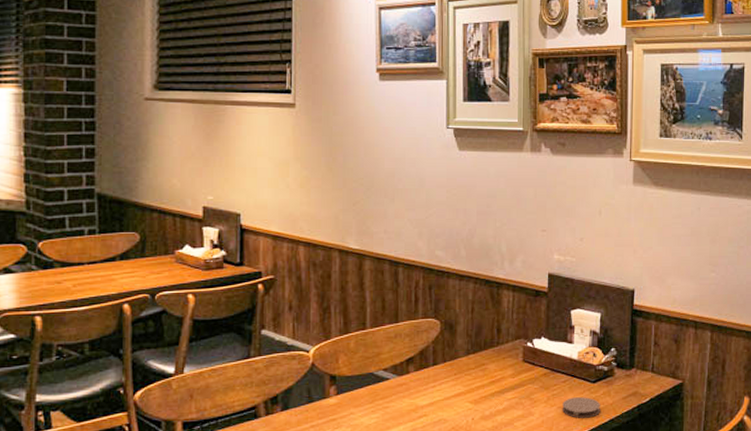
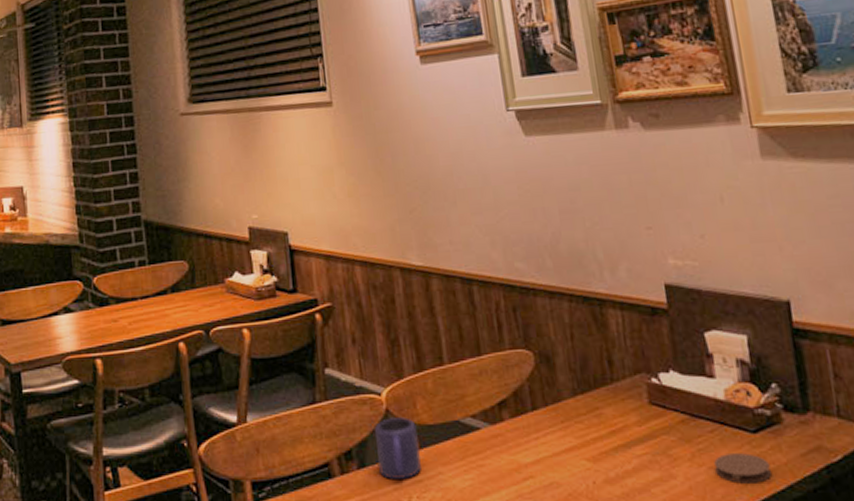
mug: none [299,370,338,419] -> present [374,417,421,480]

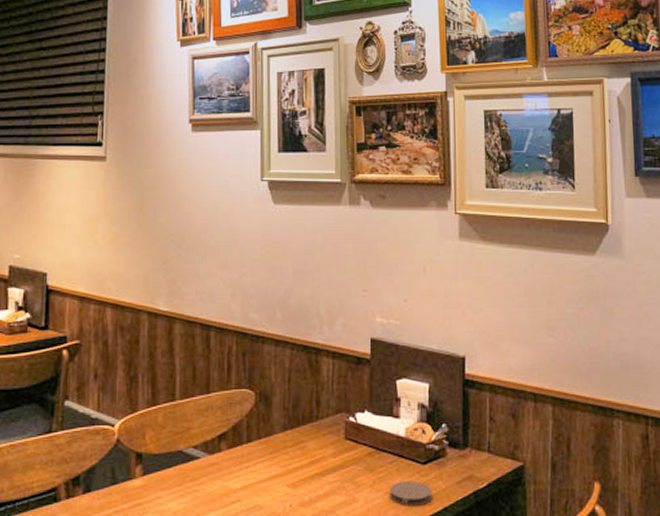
mug: present [374,417,421,480] -> none [103,447,144,504]

